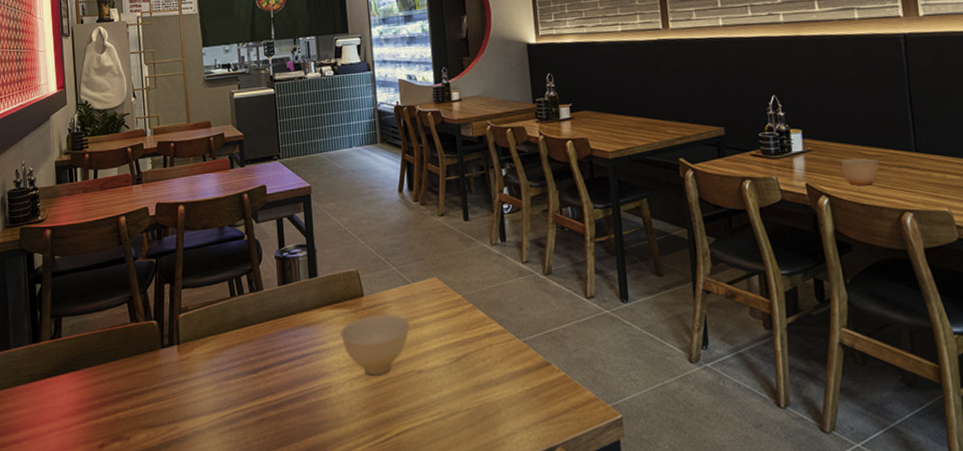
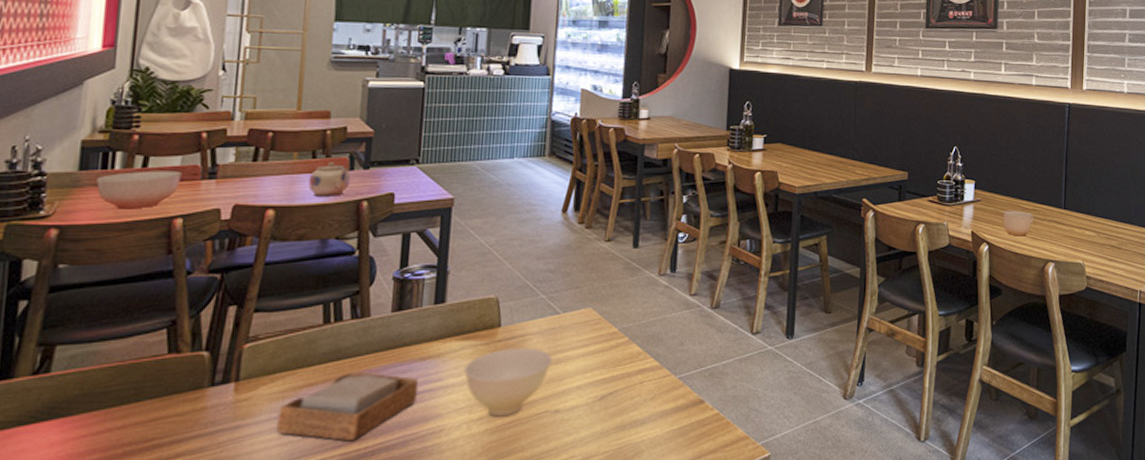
bowl: none [68,179,120,212] -> present [96,170,182,209]
teapot: none [203,163,233,192] -> present [308,162,351,196]
napkin holder: none [210,336,308,395] -> present [276,372,419,442]

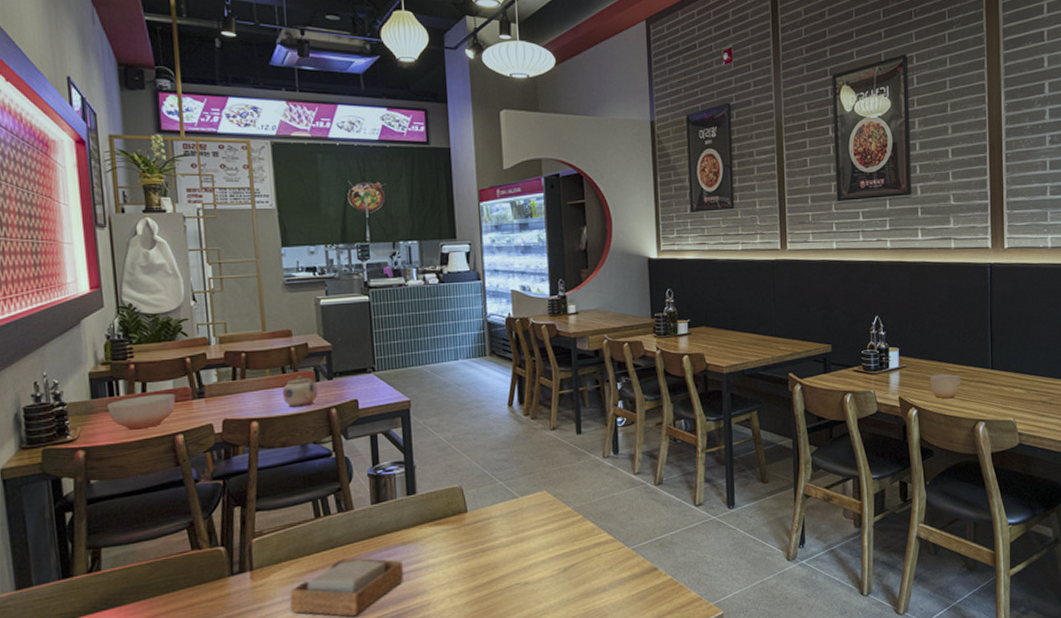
bowl: present [464,346,553,417] -> none [441,528,517,591]

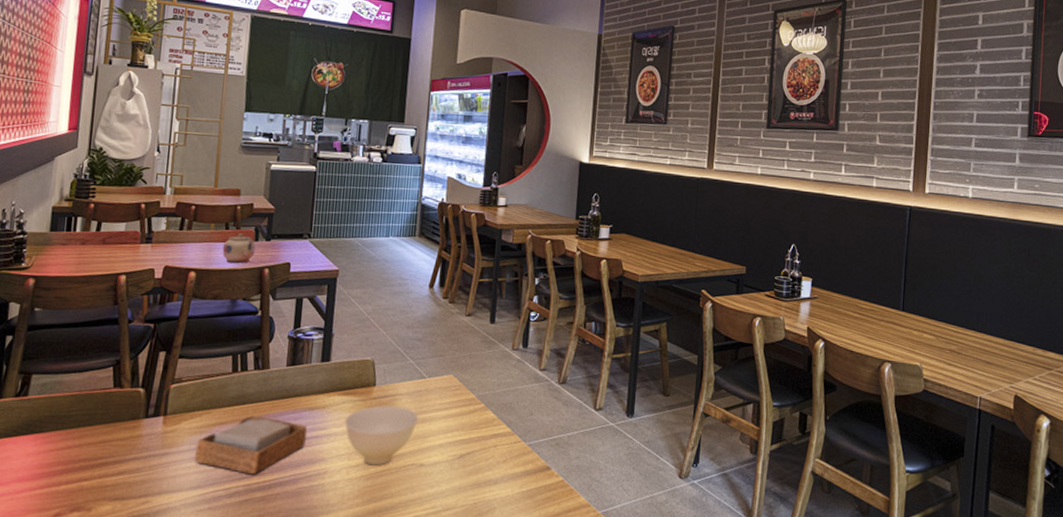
bowl: present [107,393,176,430] -> none [63,234,126,266]
bowl: none [441,528,517,591] -> present [345,404,419,466]
teacup: present [929,374,961,399] -> none [839,309,871,335]

